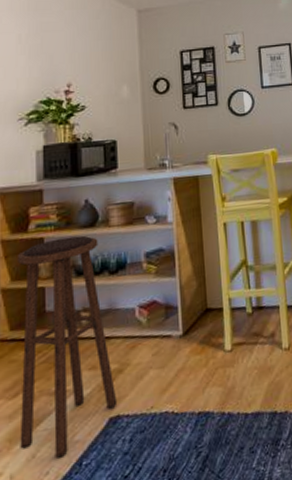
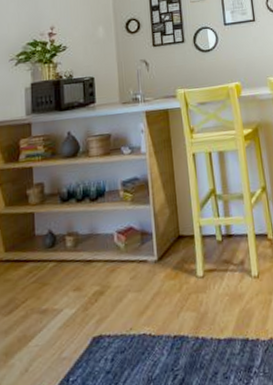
stool: present [18,235,118,458] -> none [11,165,100,373]

